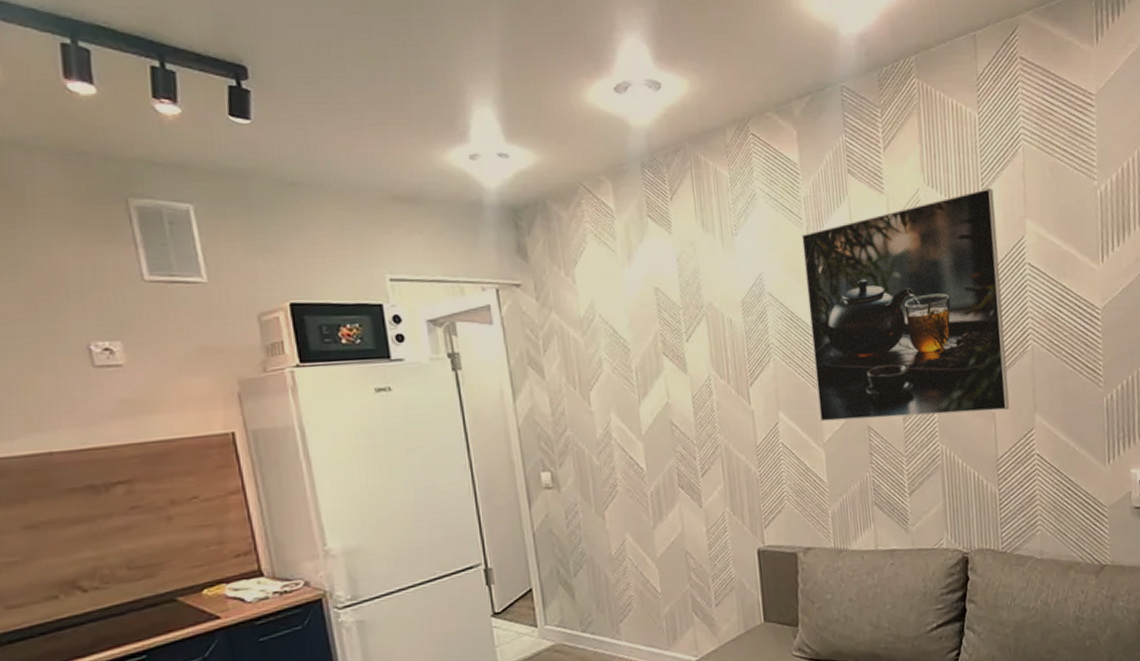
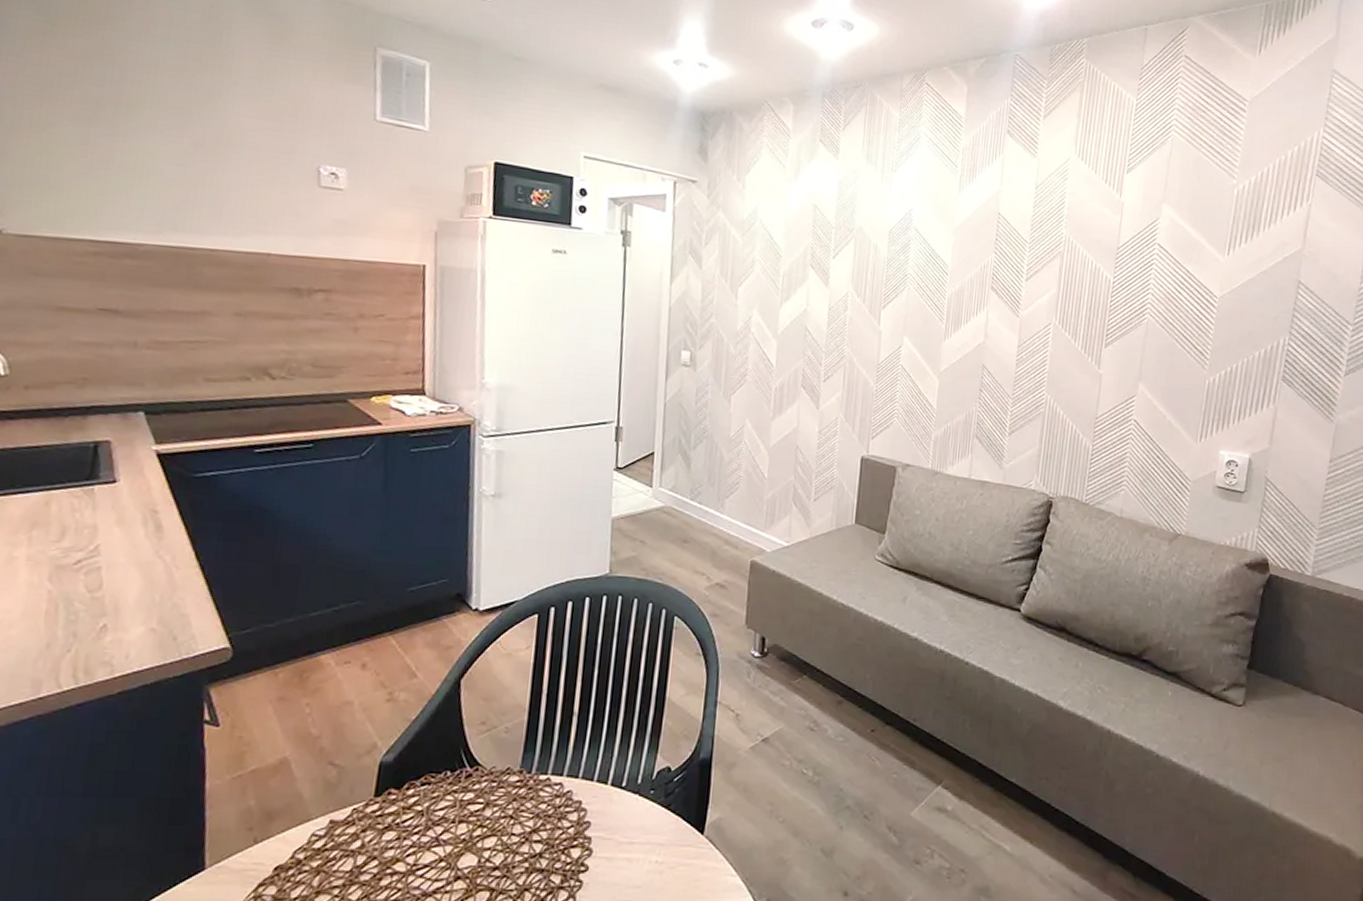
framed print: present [801,188,1010,422] -> none [939,169,1138,374]

